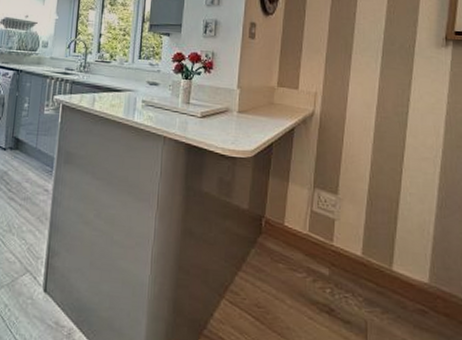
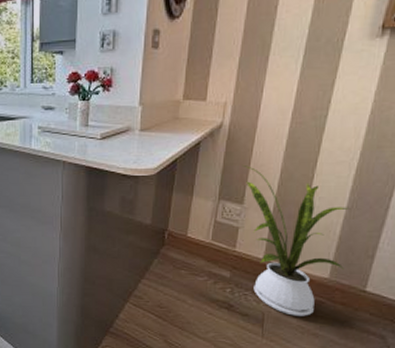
house plant: none [335,155,442,328] -> present [243,166,350,316]

